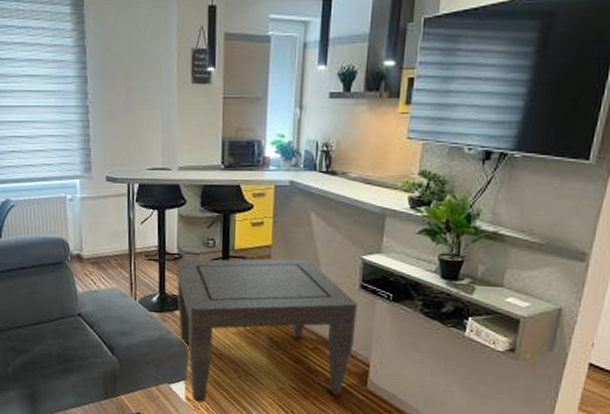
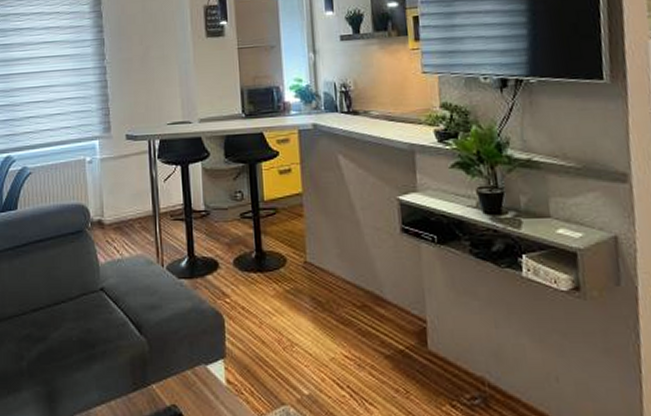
coffee table: present [177,258,358,403] -> none [205,205,405,386]

